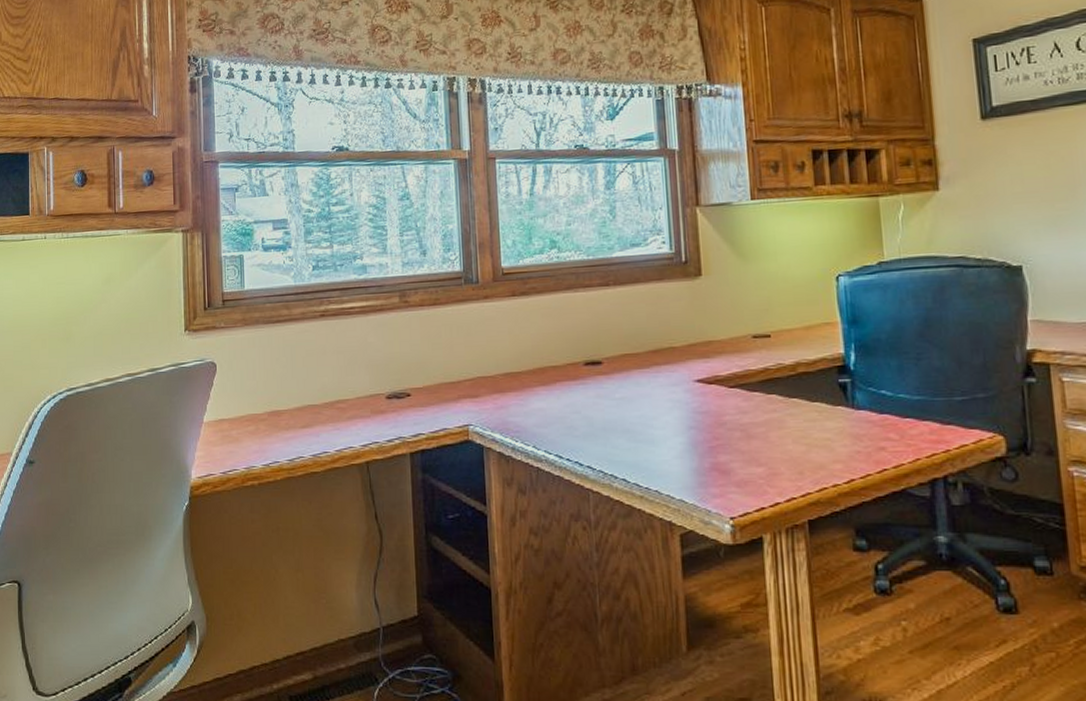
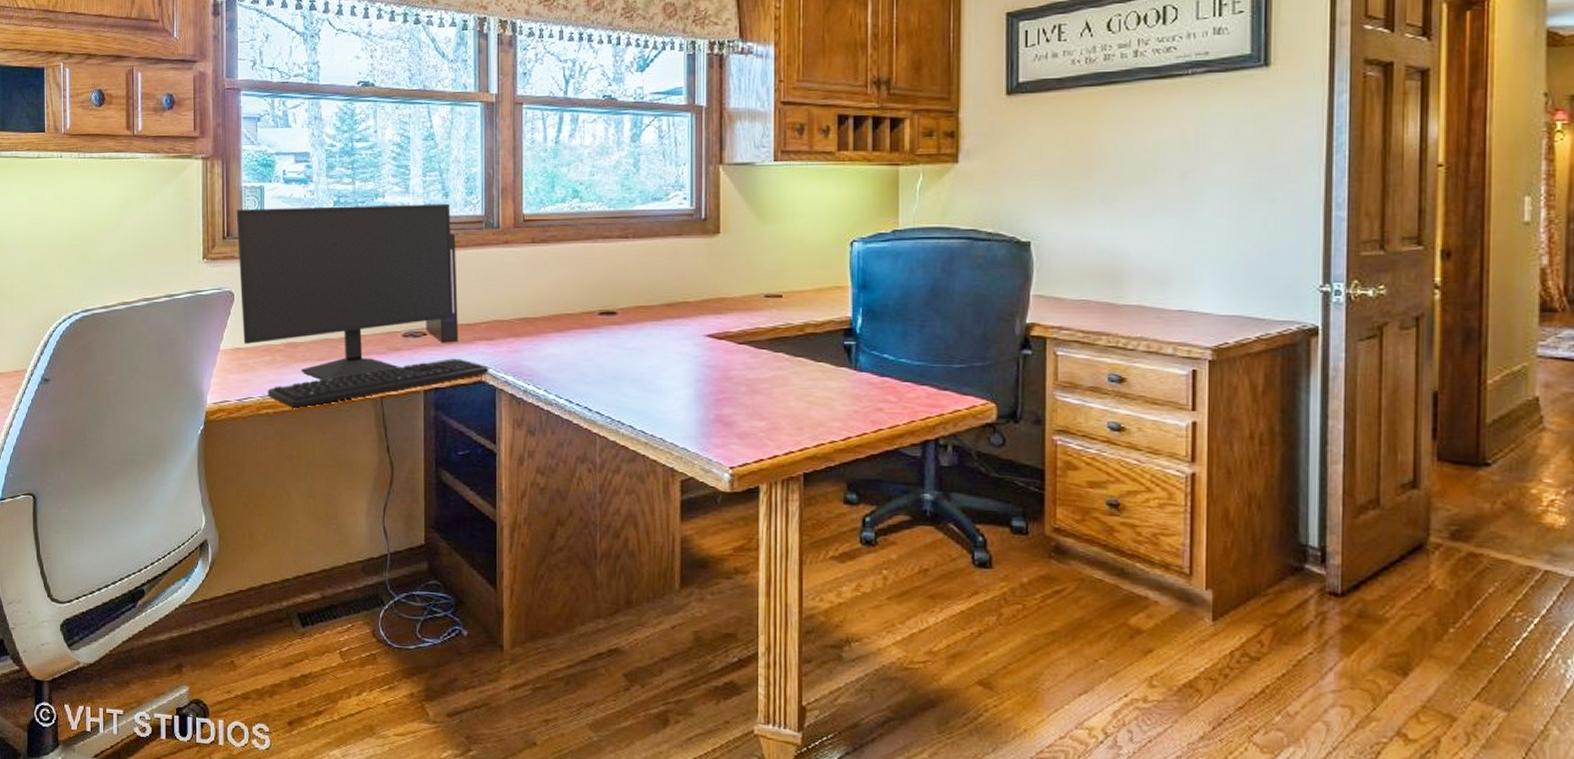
computer monitor: none [216,261,437,448] -> present [236,203,454,380]
computer keyboard: none [252,418,476,478] -> present [267,358,489,408]
binder: none [409,290,444,404] -> present [426,233,459,344]

